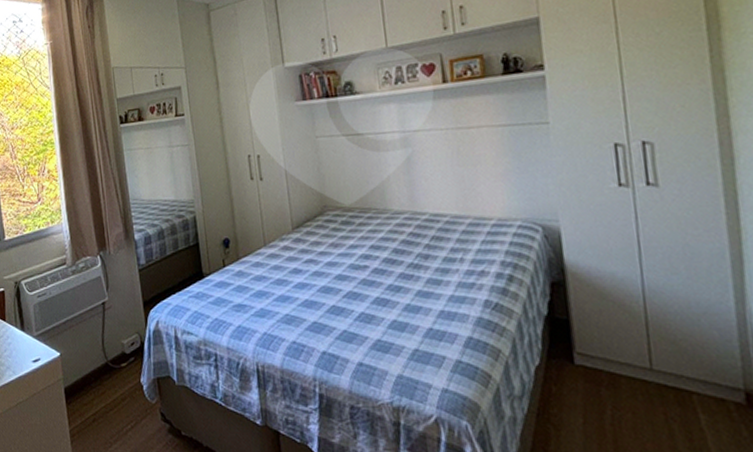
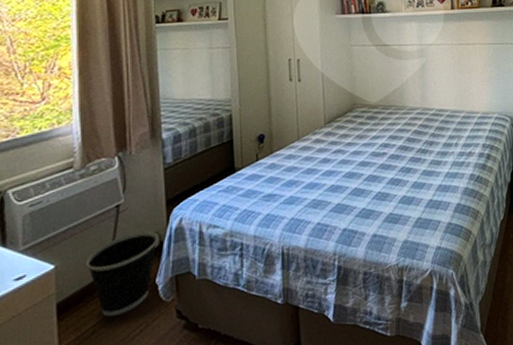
wastebasket: none [83,330,139,408] -> present [86,230,158,317]

